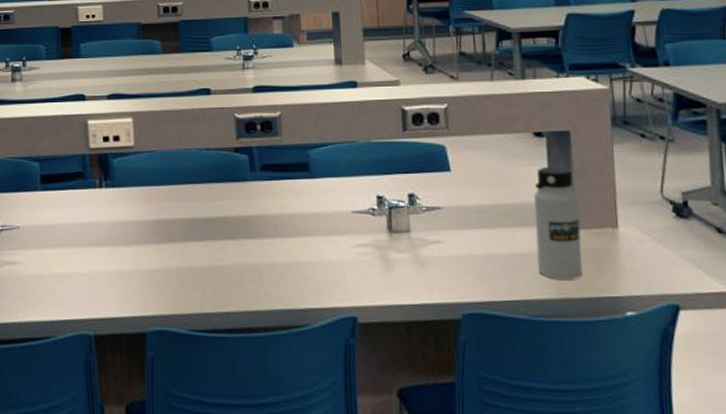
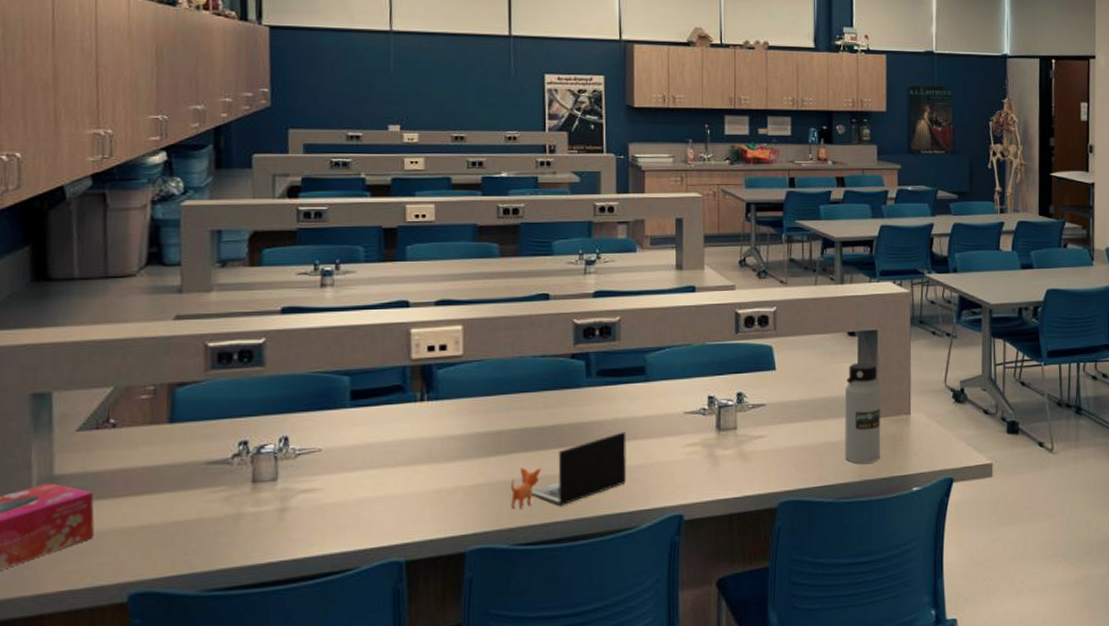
laptop: none [184,228,296,298] -> present [510,432,626,510]

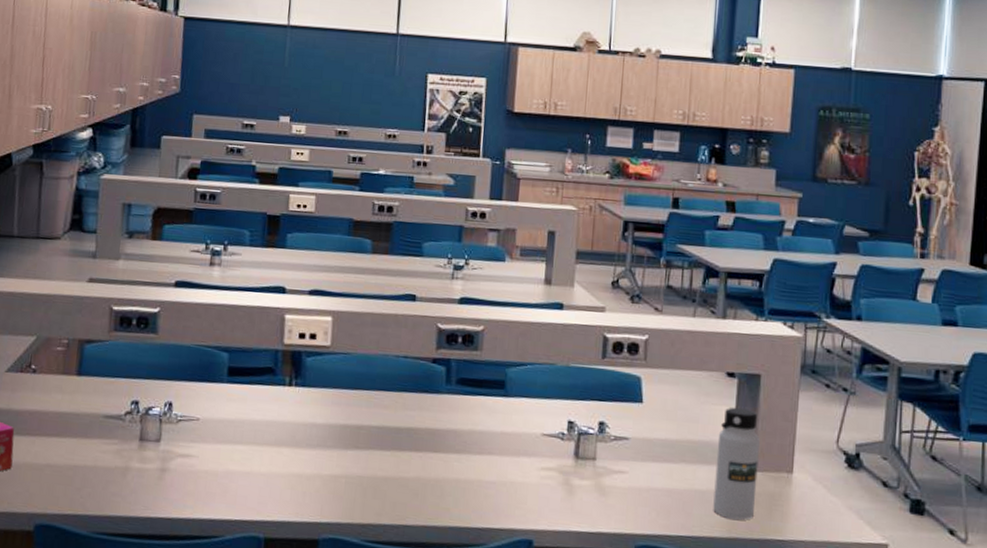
laptop: present [510,432,626,510] -> none [364,444,481,511]

